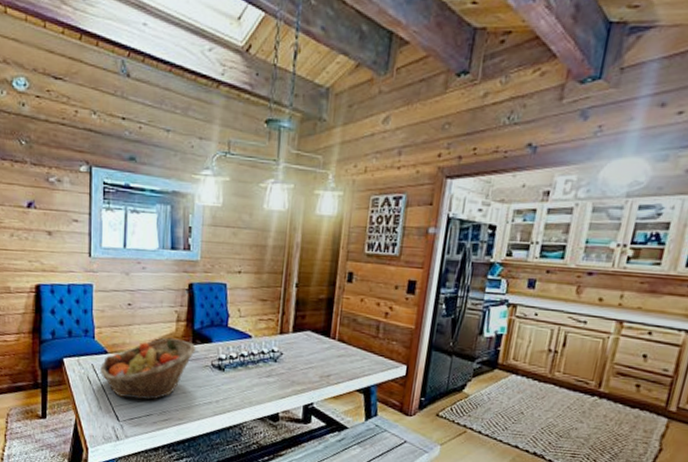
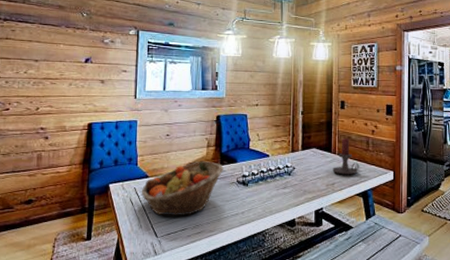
candle holder: none [329,320,364,367] -> present [332,137,360,175]

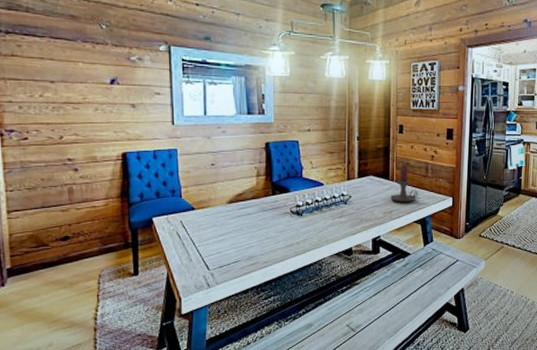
fruit basket: present [141,161,224,216] -> none [188,191,276,249]

